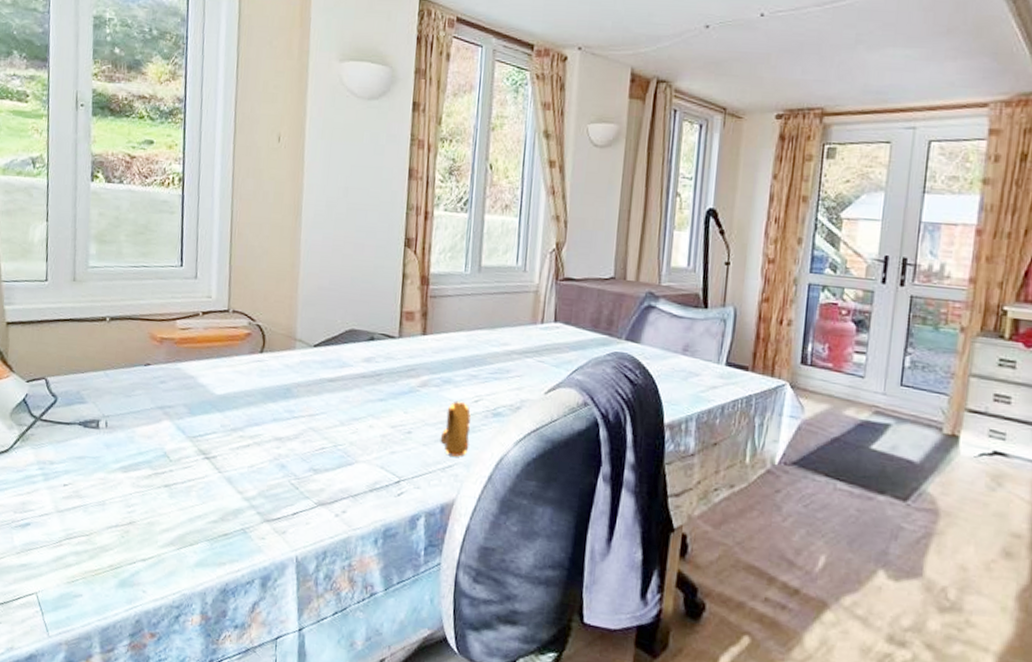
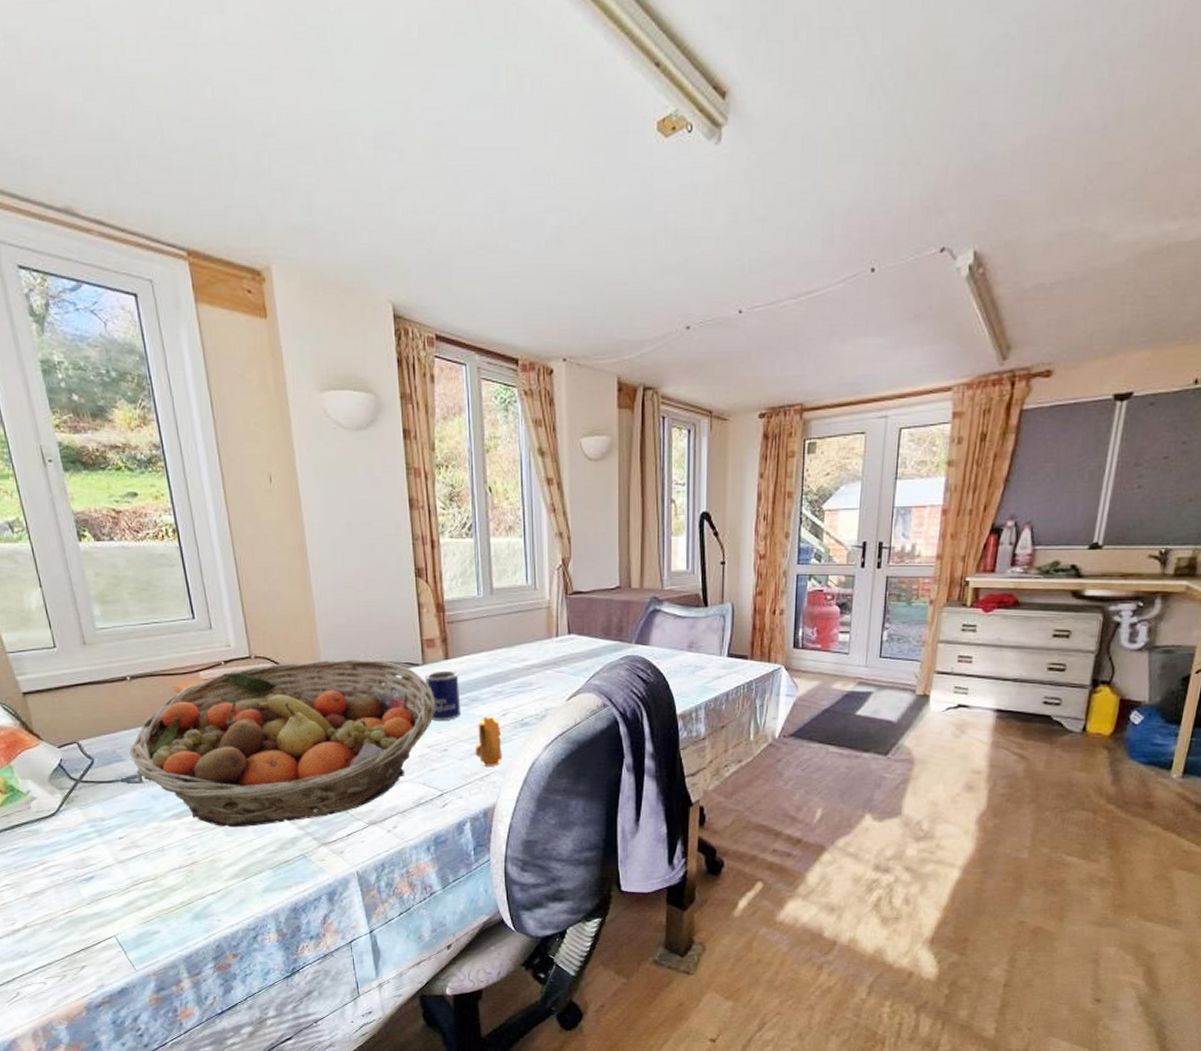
fruit basket: none [93,321,407,491] -> present [129,659,436,828]
mug: none [398,346,434,401] -> present [424,670,462,721]

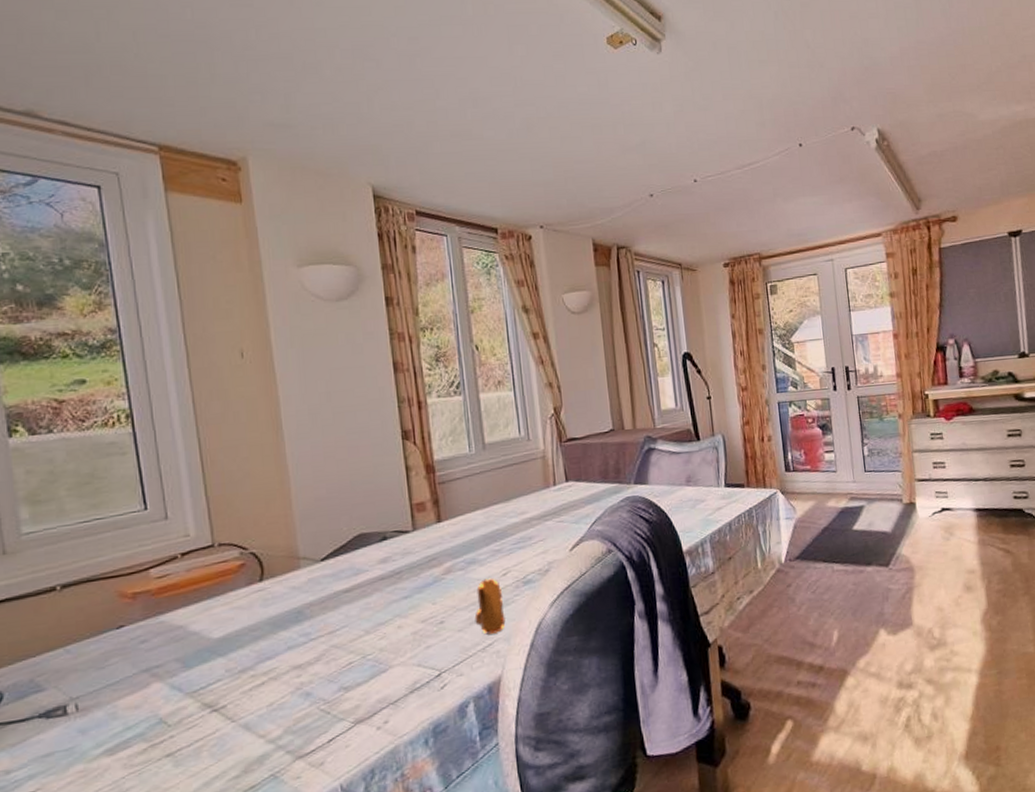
fruit basket: present [129,659,436,828] -> none [53,531,430,756]
mug: present [424,670,462,721] -> none [415,533,458,591]

